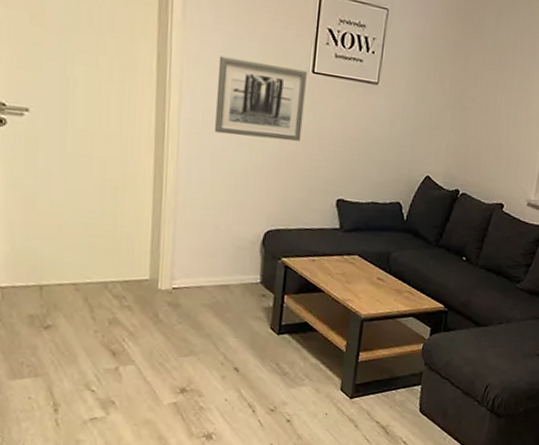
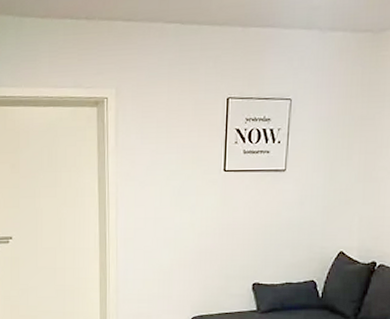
wall art: present [215,56,307,141] -> none [144,170,219,237]

